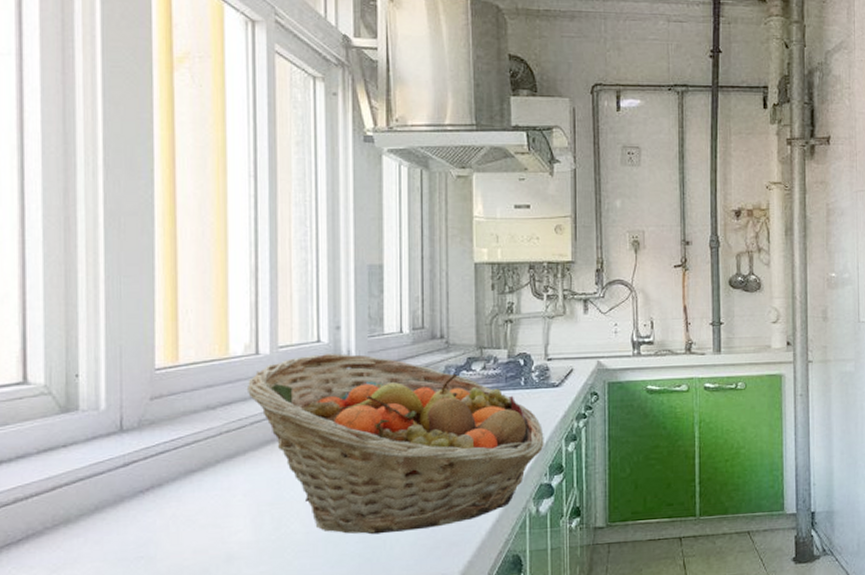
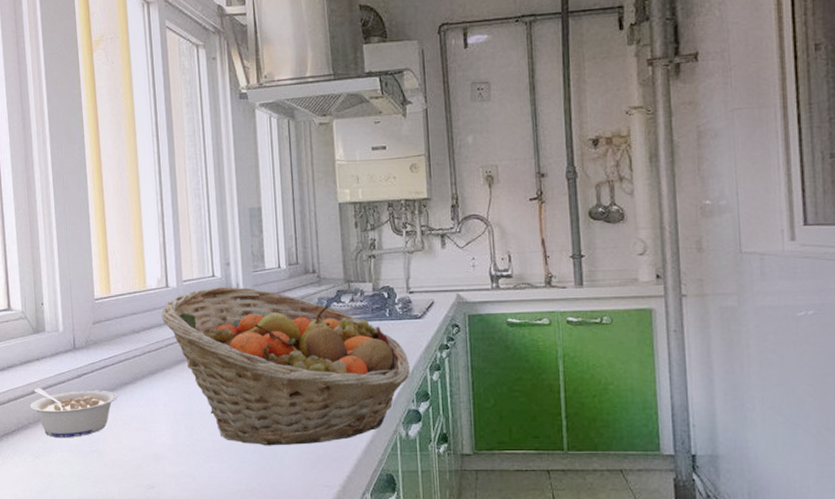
legume: none [47,480,180,544] -> present [29,387,118,437]

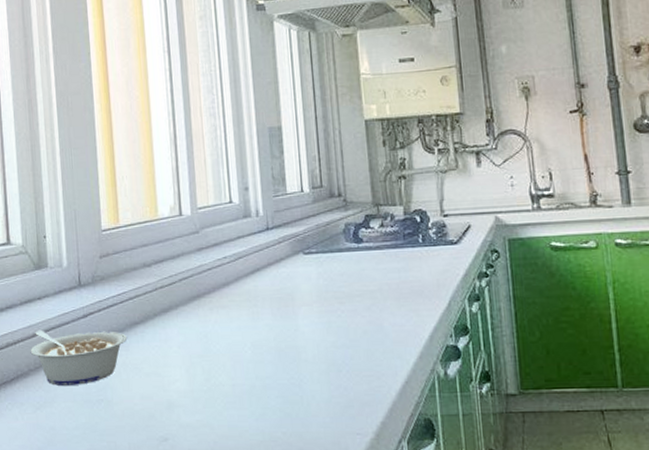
fruit basket: present [161,286,410,446] -> none [174,213,447,390]

